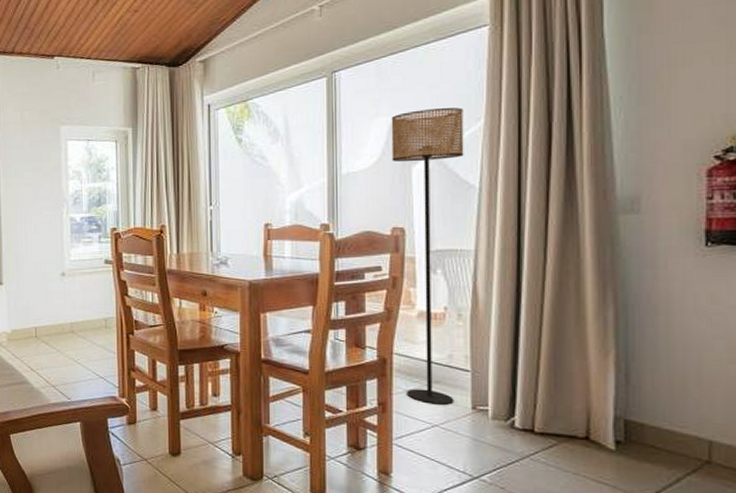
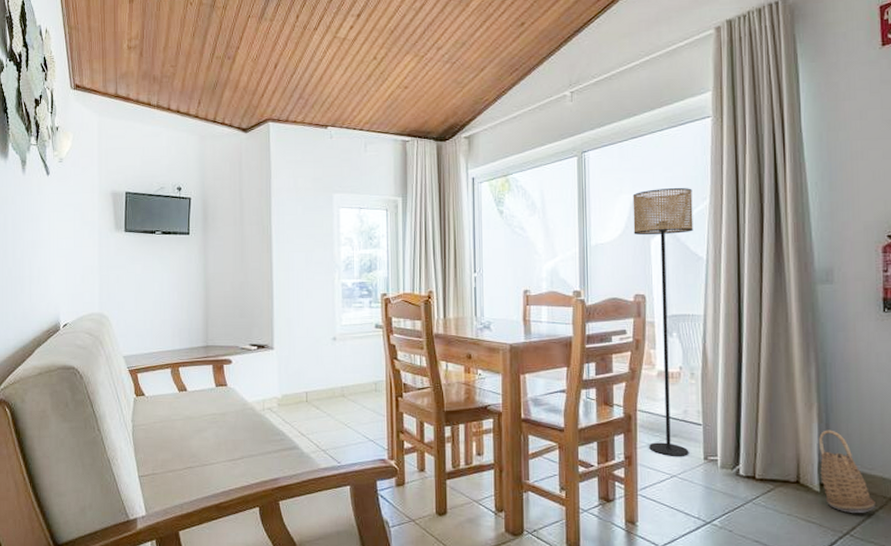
basket: none [616,380,687,476] -> present [819,430,876,513]

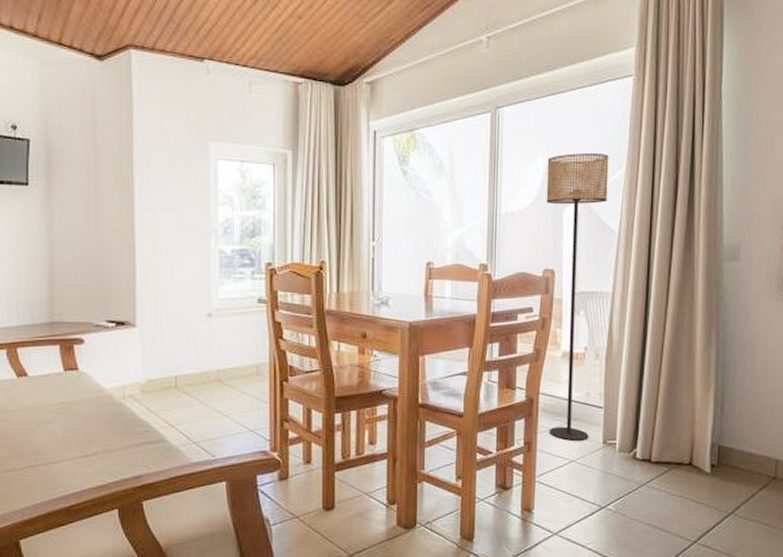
basket: present [819,430,876,513] -> none [712,411,760,493]

